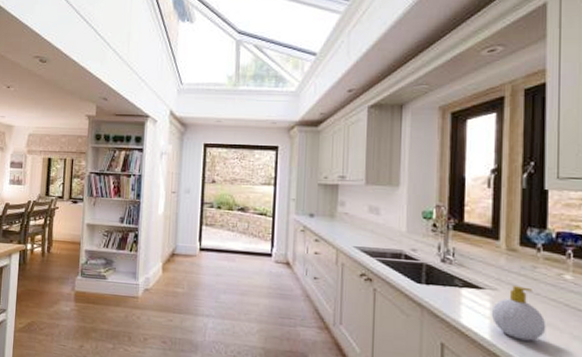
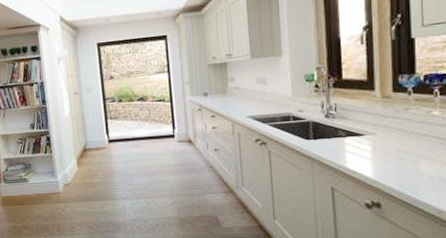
soap bottle: present [491,286,546,341] -> none [372,128,420,174]

